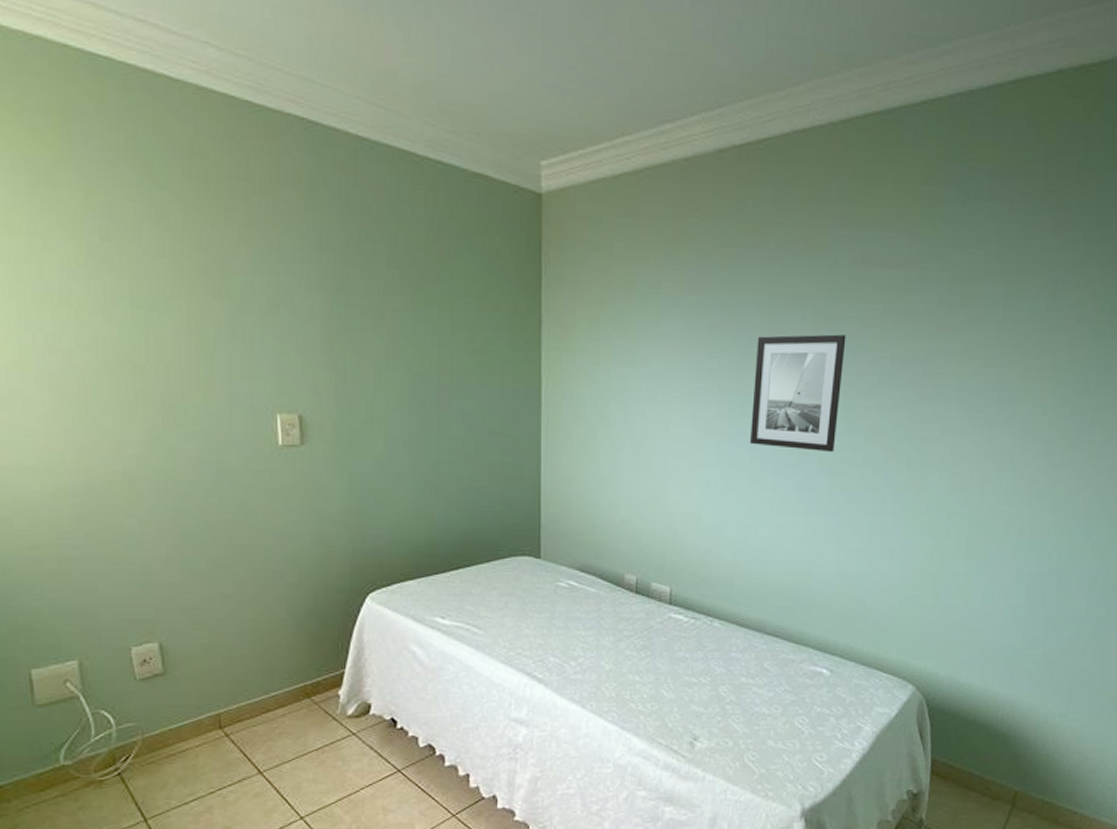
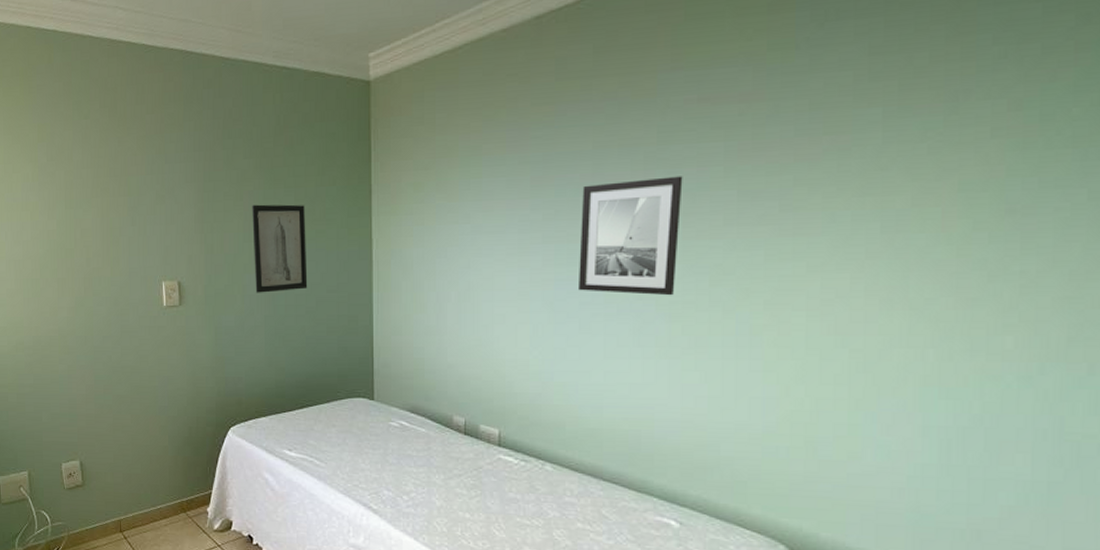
wall art: none [397,326,466,434] -> present [252,204,308,293]

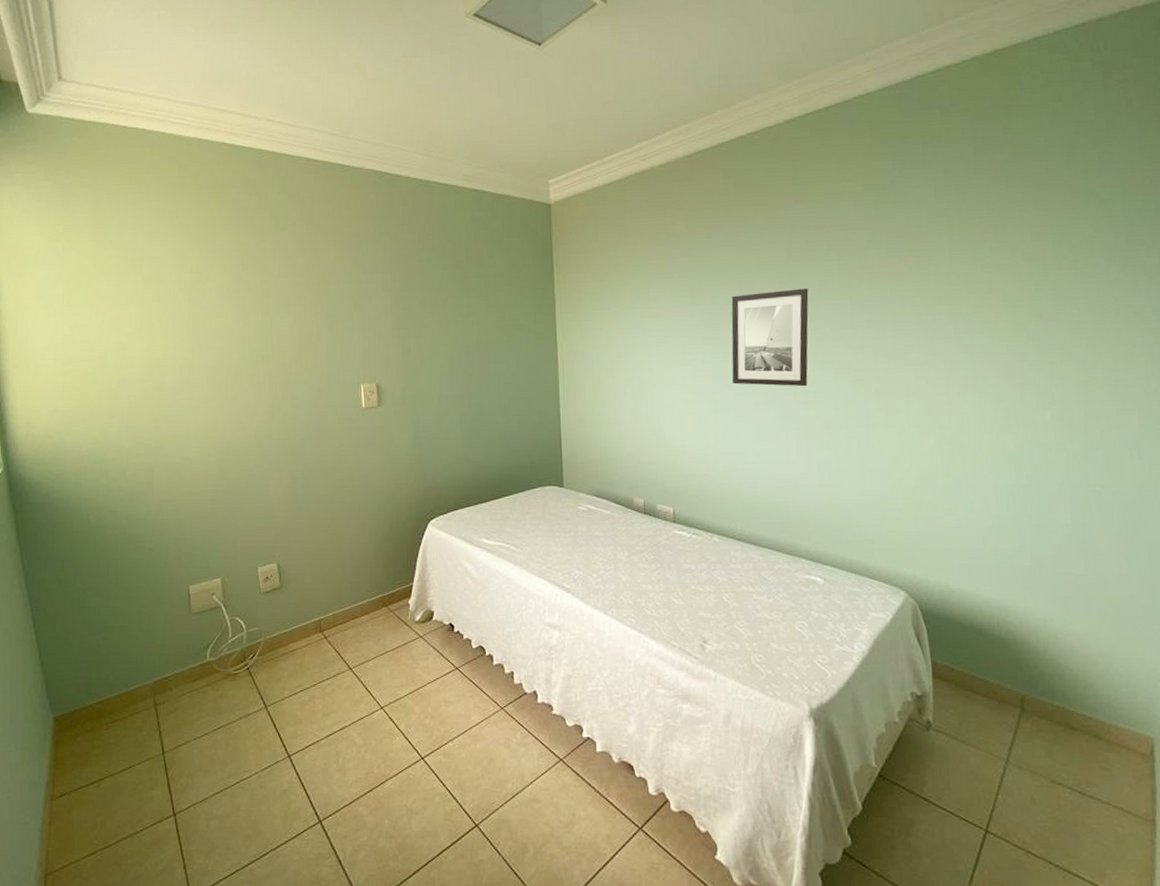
wall art: present [252,204,308,293] -> none [447,311,500,393]

